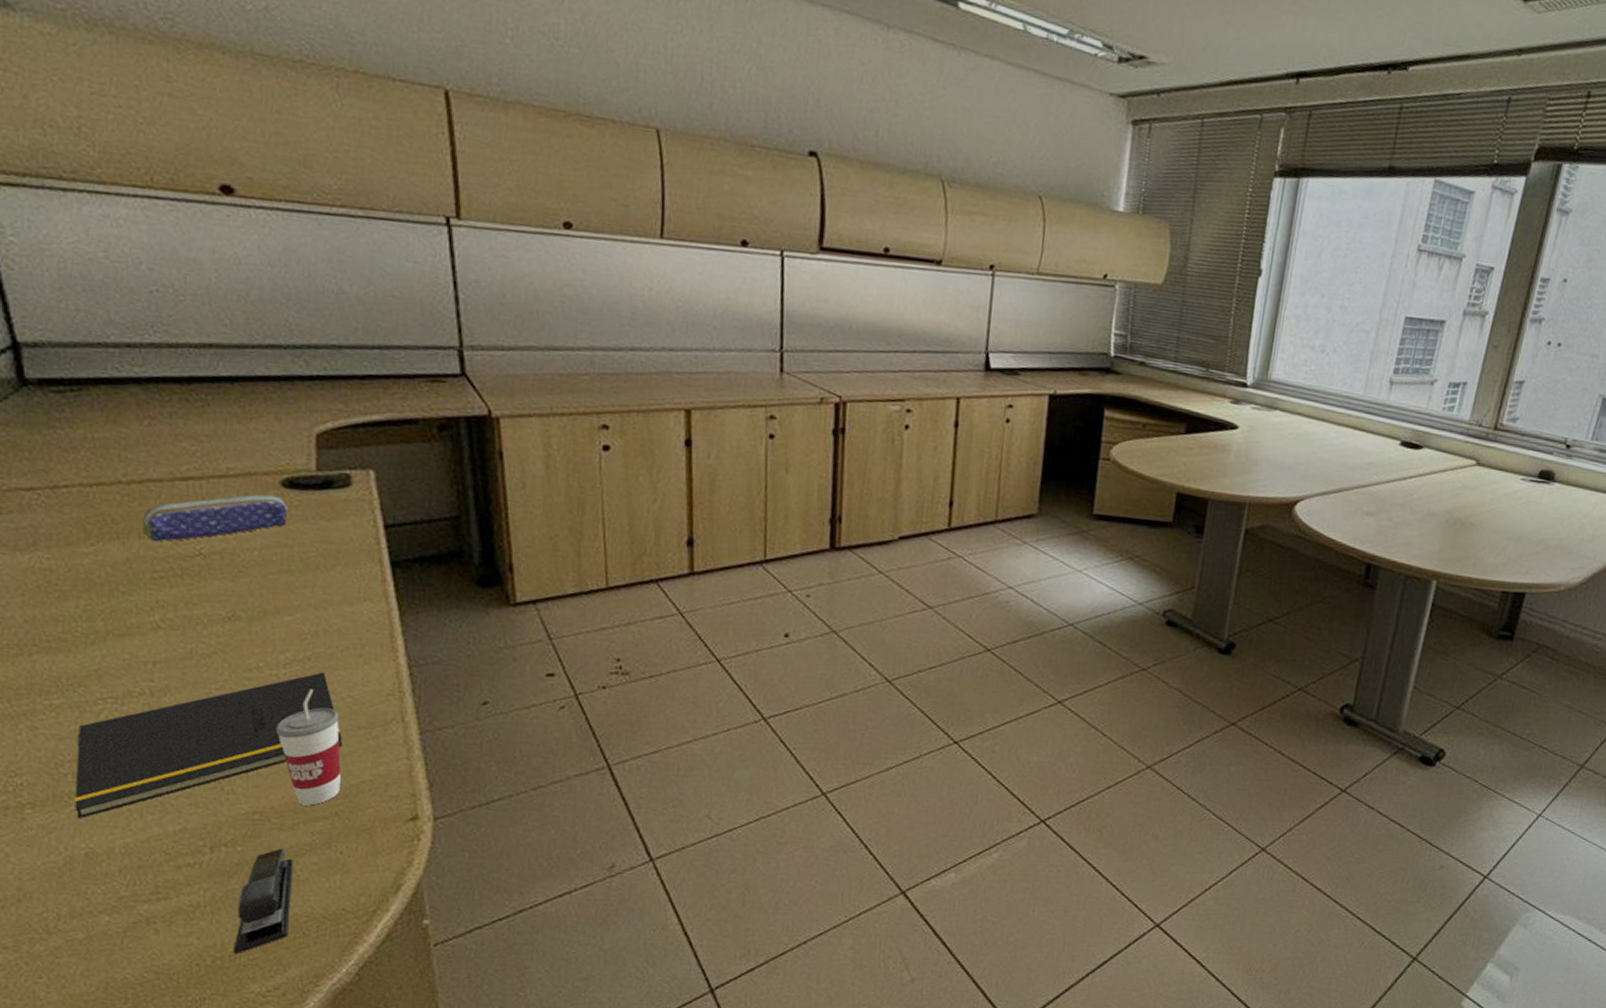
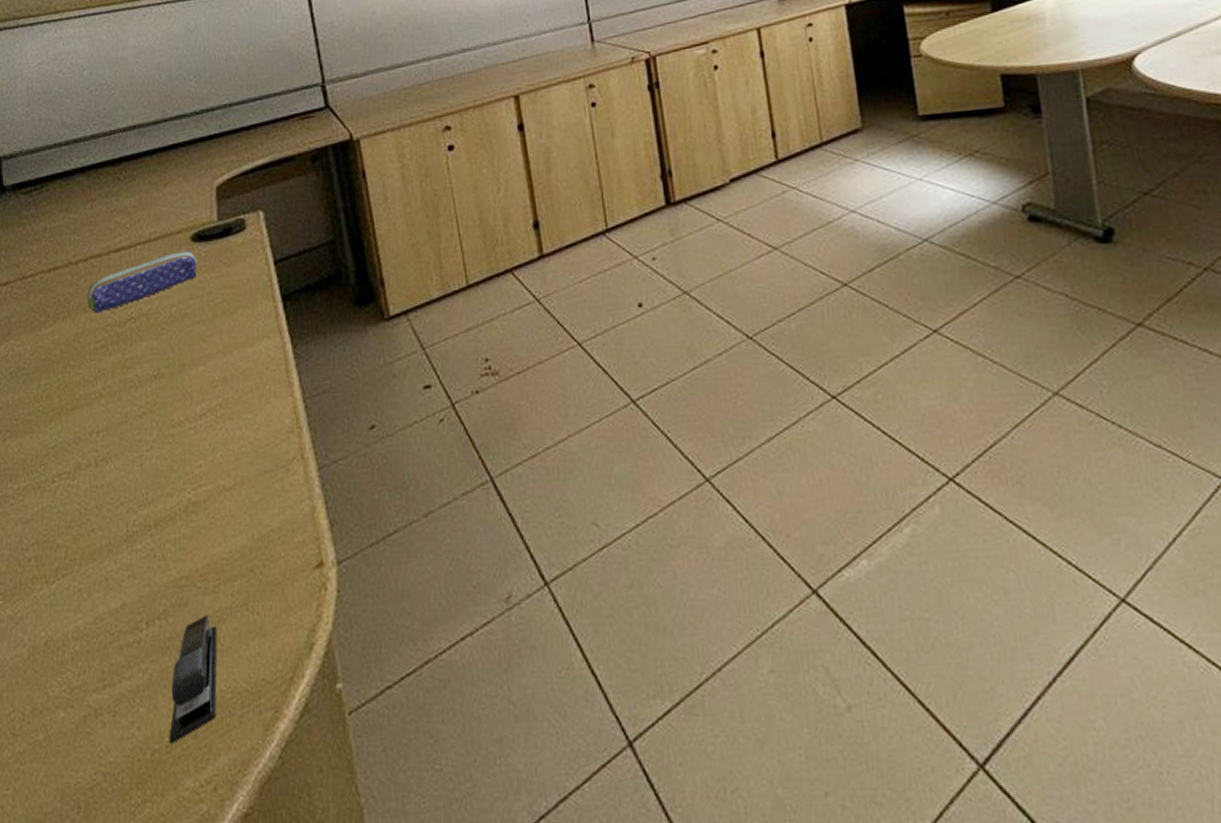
notepad: present [75,672,343,818] -> none [37,417,253,604]
cup: present [275,689,342,806] -> none [196,437,254,564]

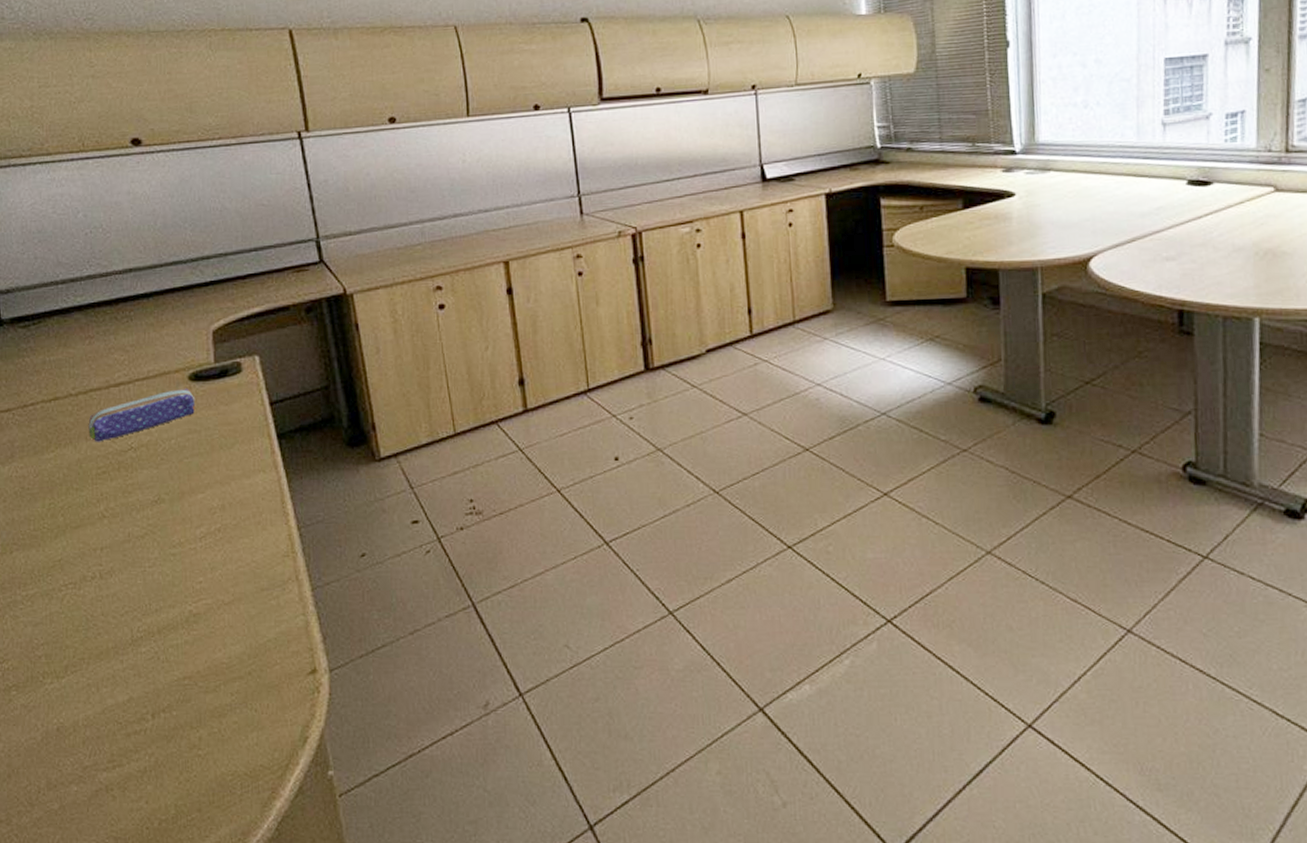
stapler: present [169,615,218,745] -> none [175,710,219,816]

